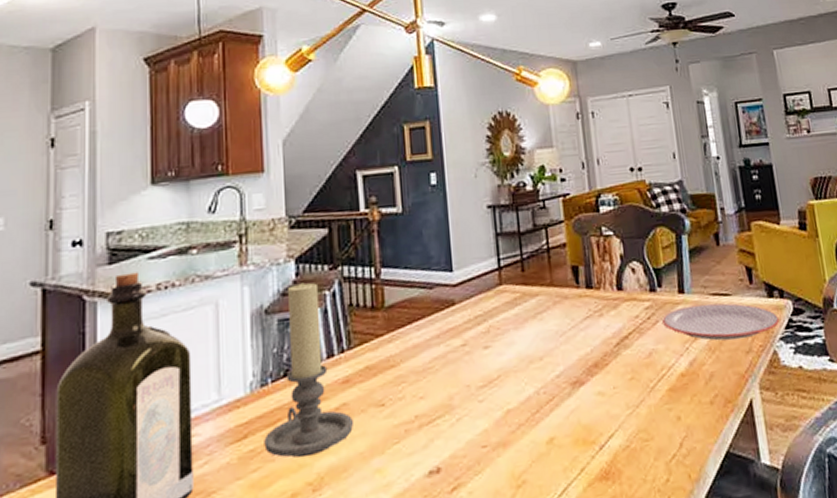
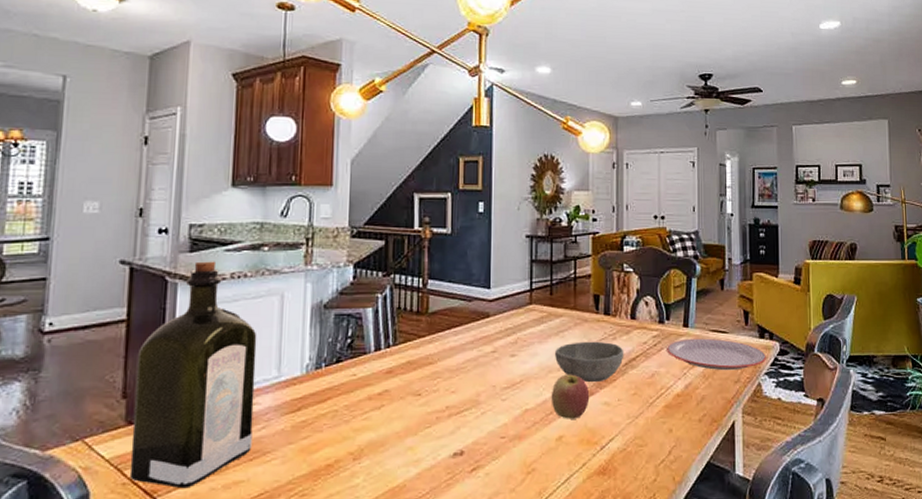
candle holder: present [264,282,355,458] -> none [314,285,394,432]
bowl: none [534,320,615,371] -> present [555,341,624,383]
apple: none [535,362,581,417] -> present [551,374,590,419]

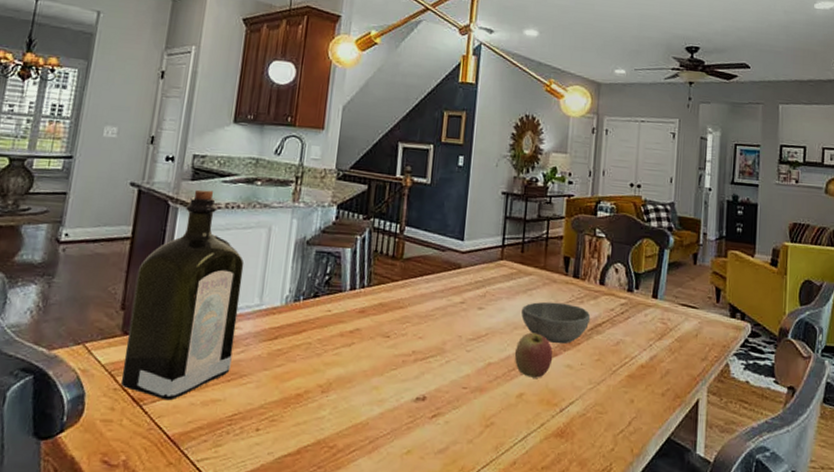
plate: present [667,338,766,371] -> none [634,310,736,348]

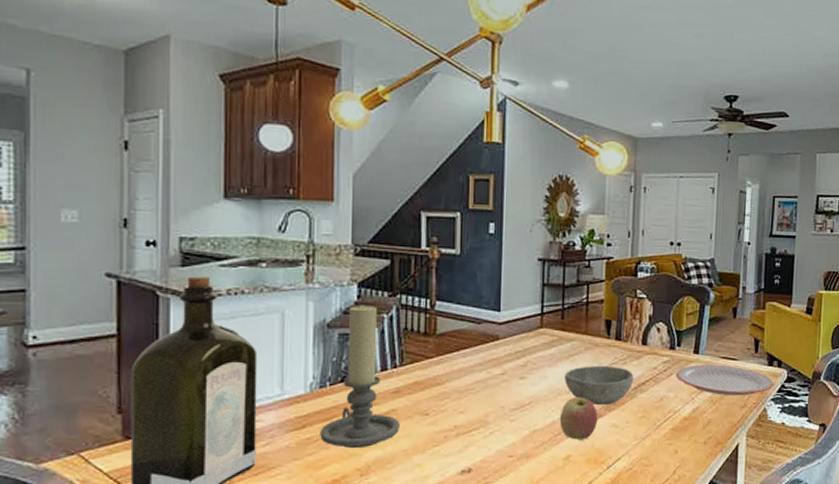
candle holder: none [289,225,363,365] -> present [320,304,401,449]
plate: none [634,310,736,348] -> present [676,364,773,396]

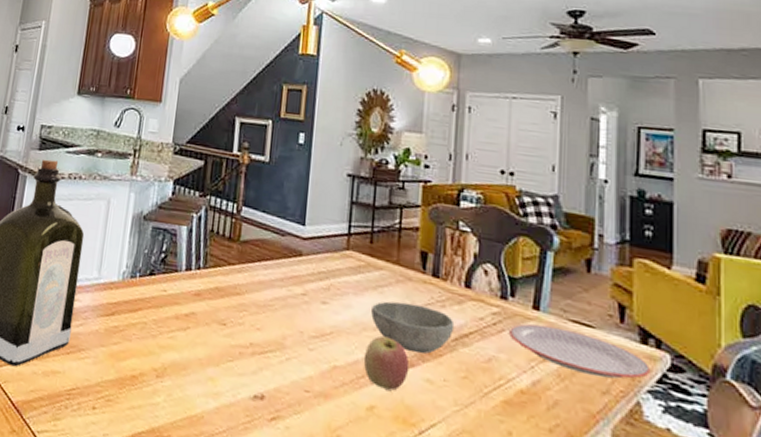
candle holder: present [320,304,401,449] -> none [125,201,199,348]

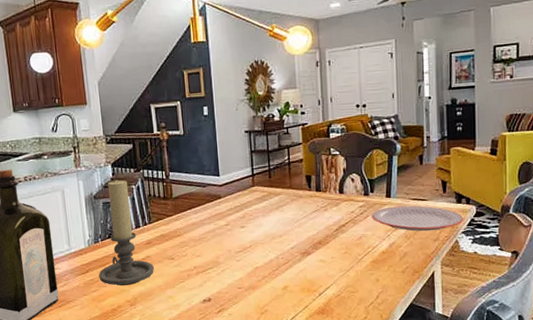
candle holder: none [125,201,199,348] -> present [98,180,155,286]
apple: present [363,336,410,391] -> none [275,239,308,274]
bowl: present [371,301,455,354] -> none [277,212,335,246]

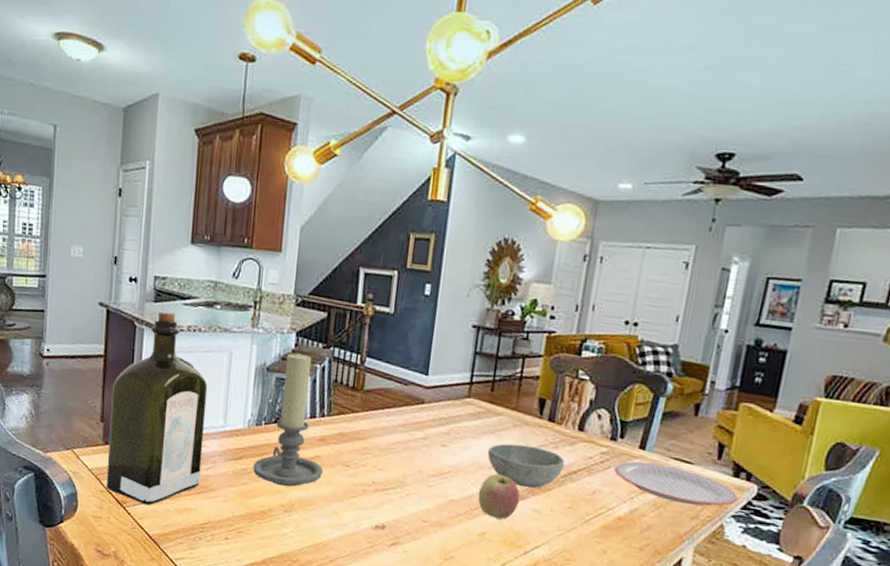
apple: none [275,239,308,274] -> present [478,473,520,519]
bowl: none [277,212,335,246] -> present [488,443,565,489]

